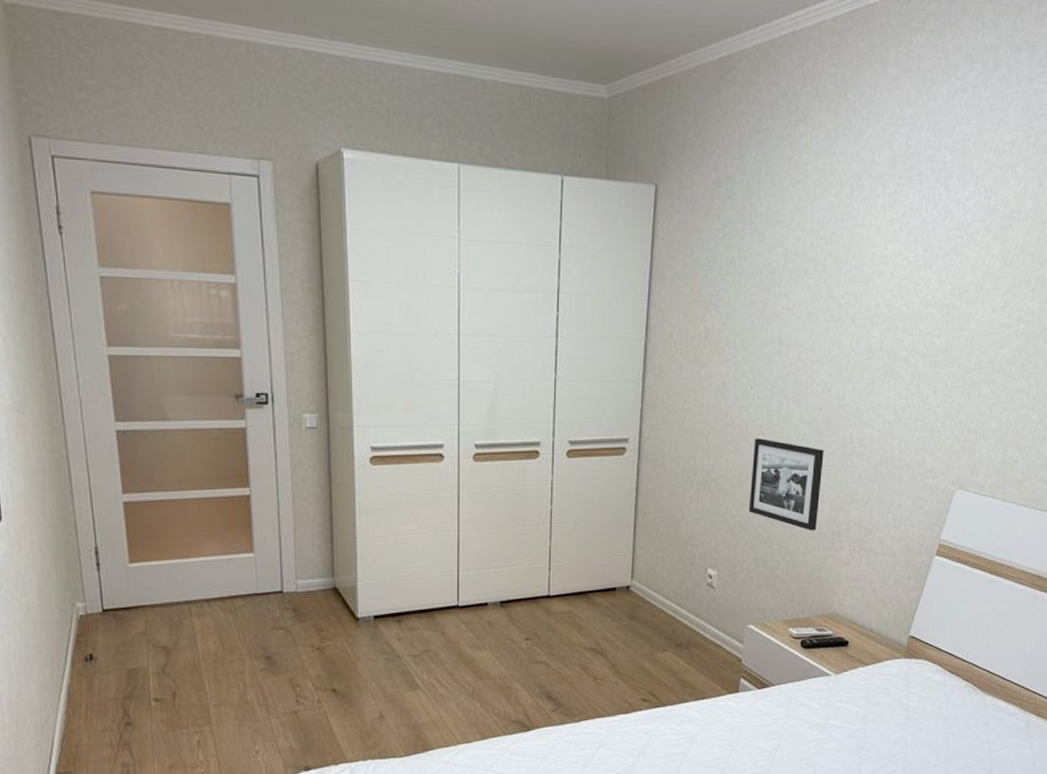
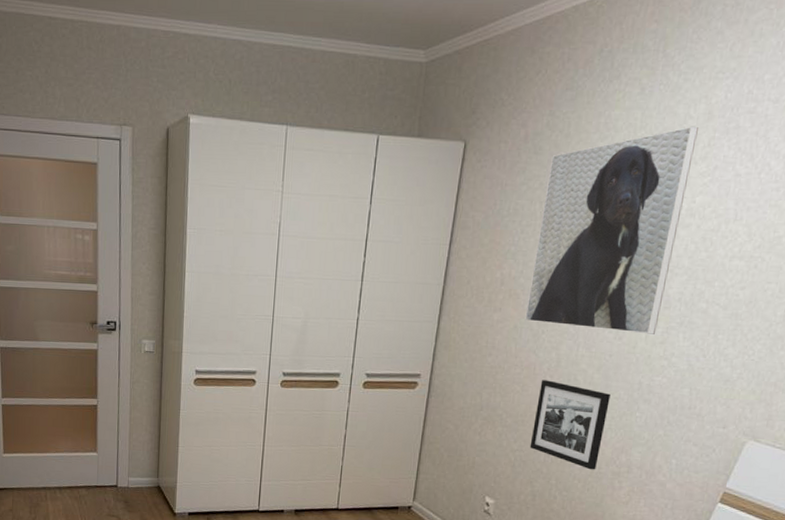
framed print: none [732,172,884,386] -> present [525,126,698,334]

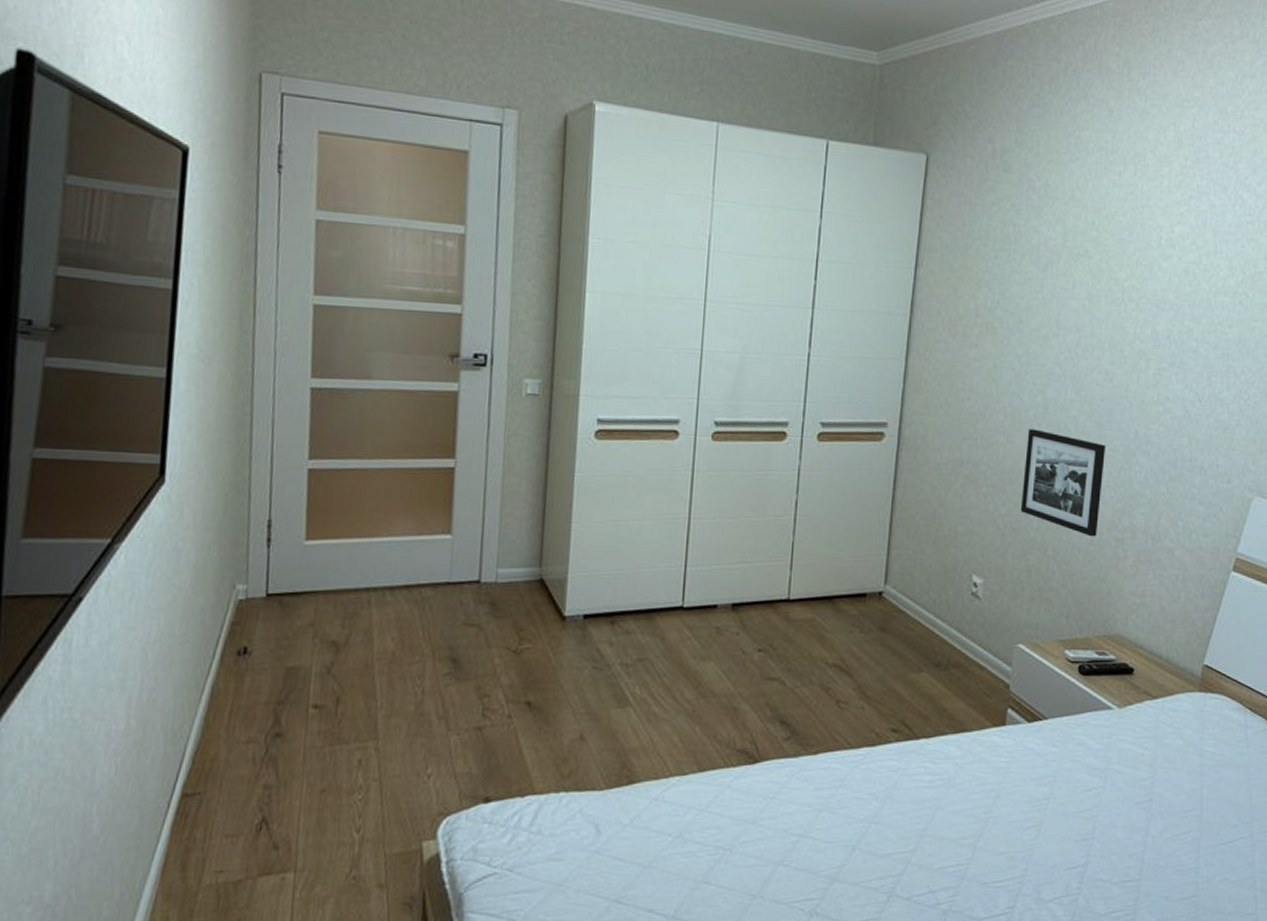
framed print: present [525,126,698,334] -> none [1005,152,1169,376]

